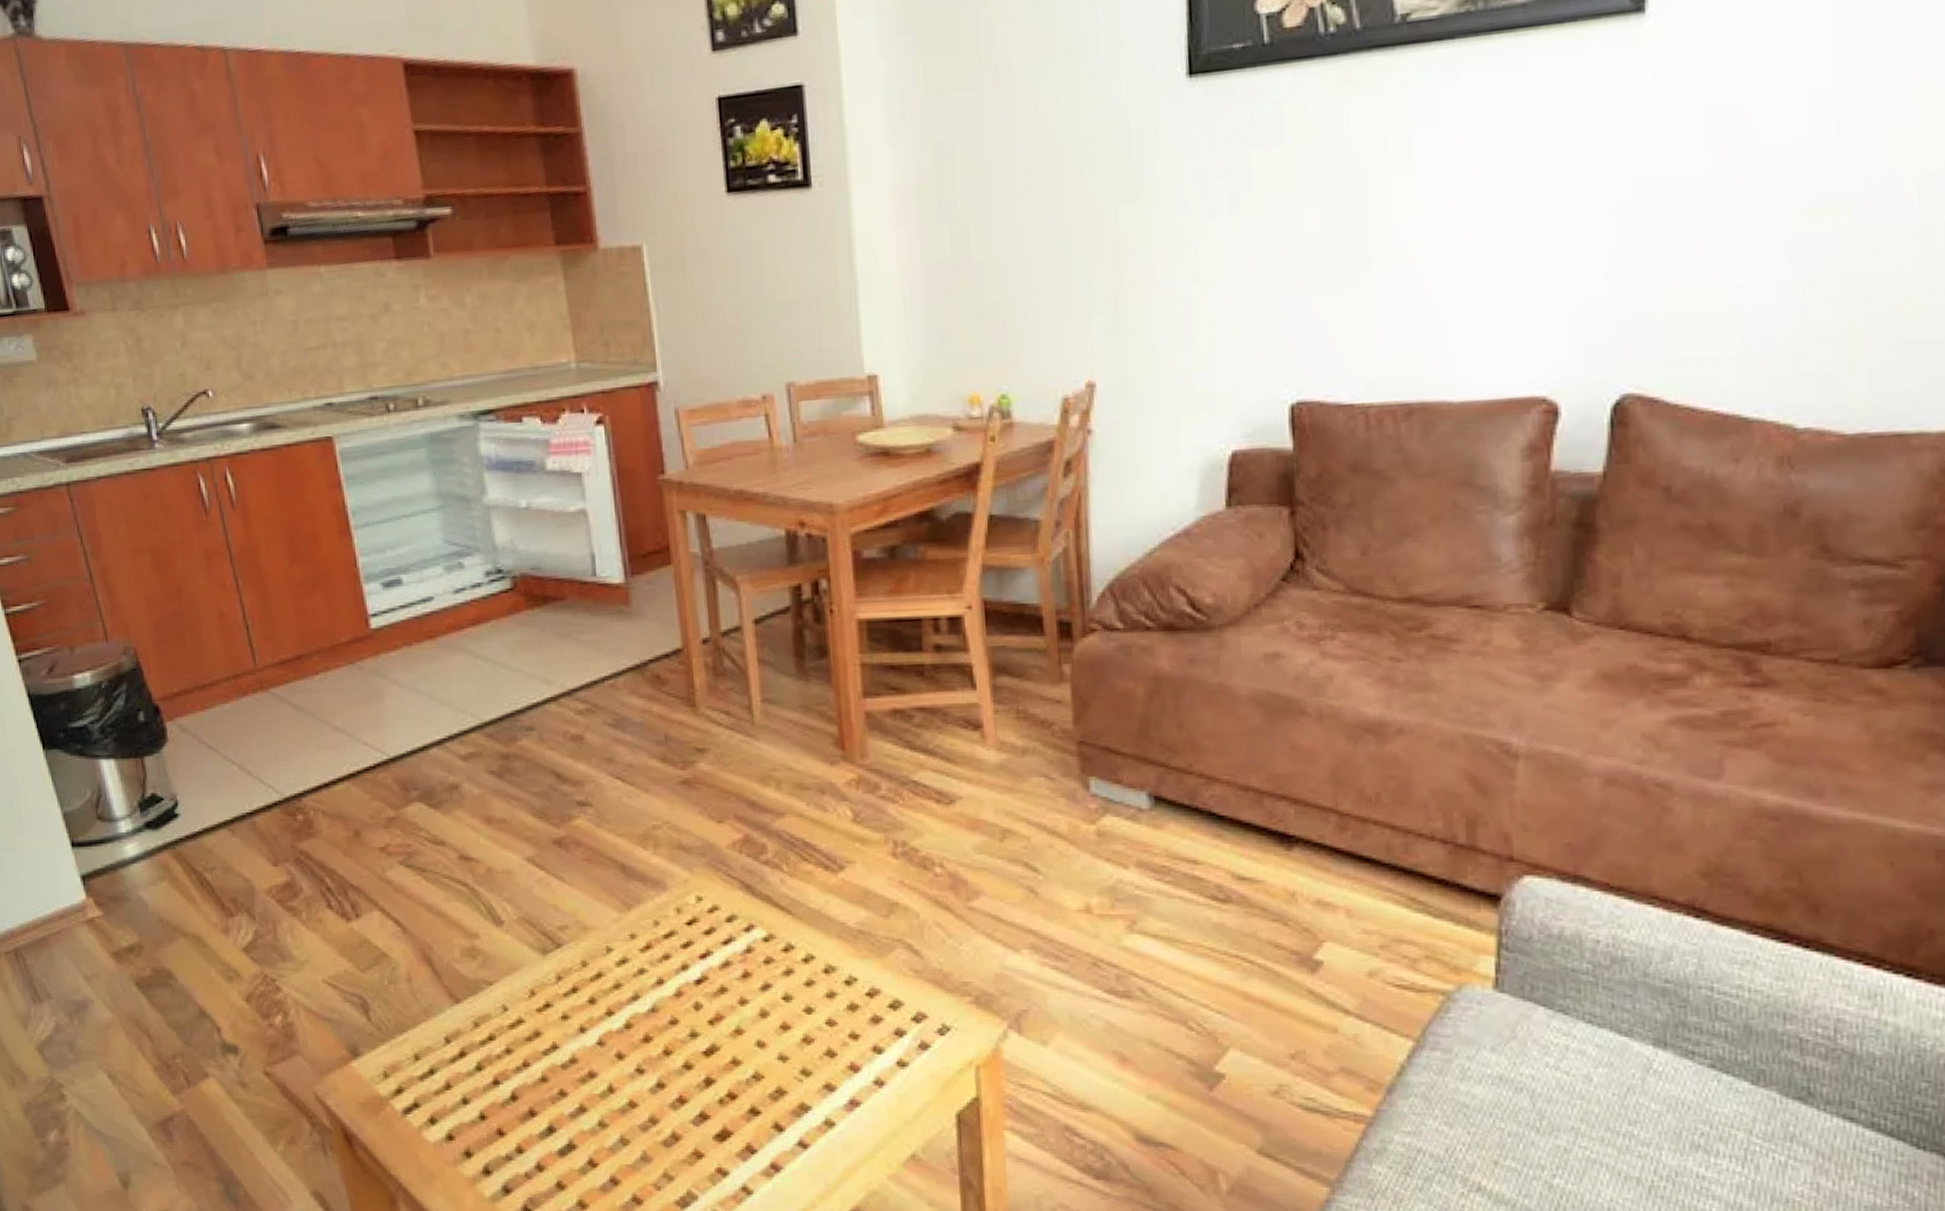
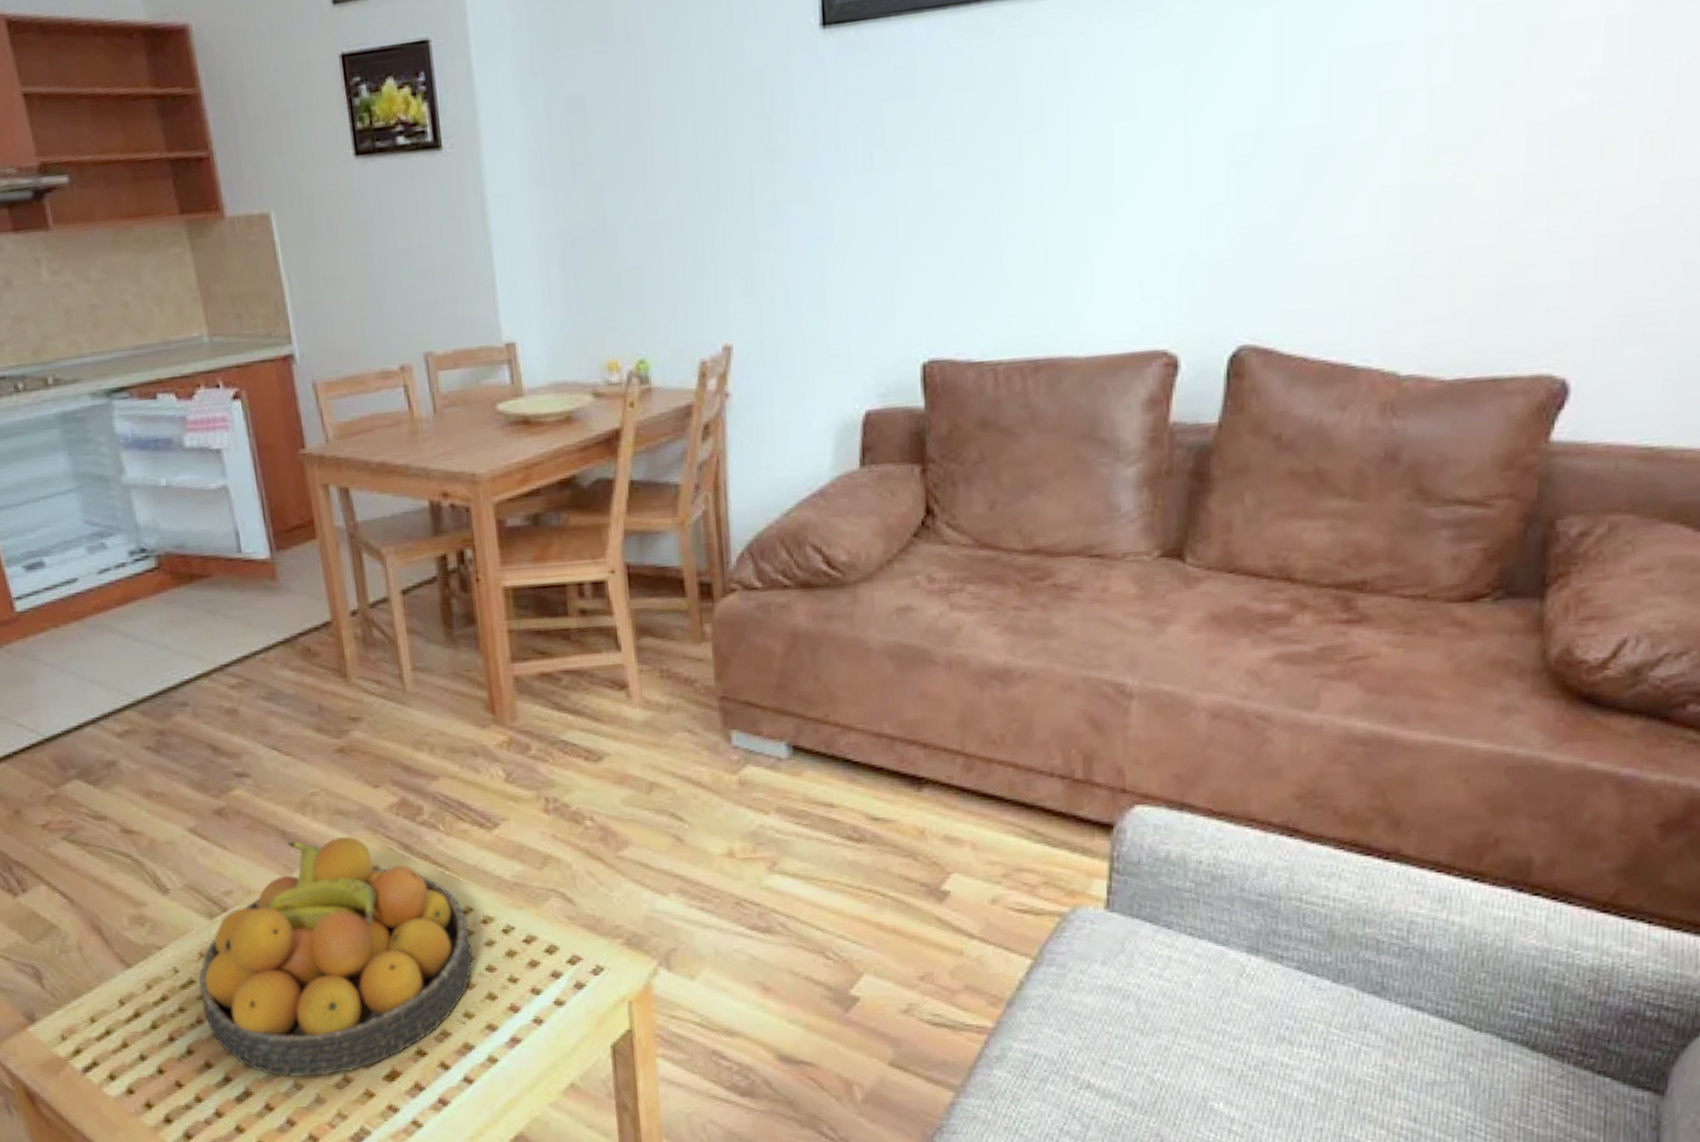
fruit bowl: none [527,874,813,1132] -> present [199,837,473,1077]

